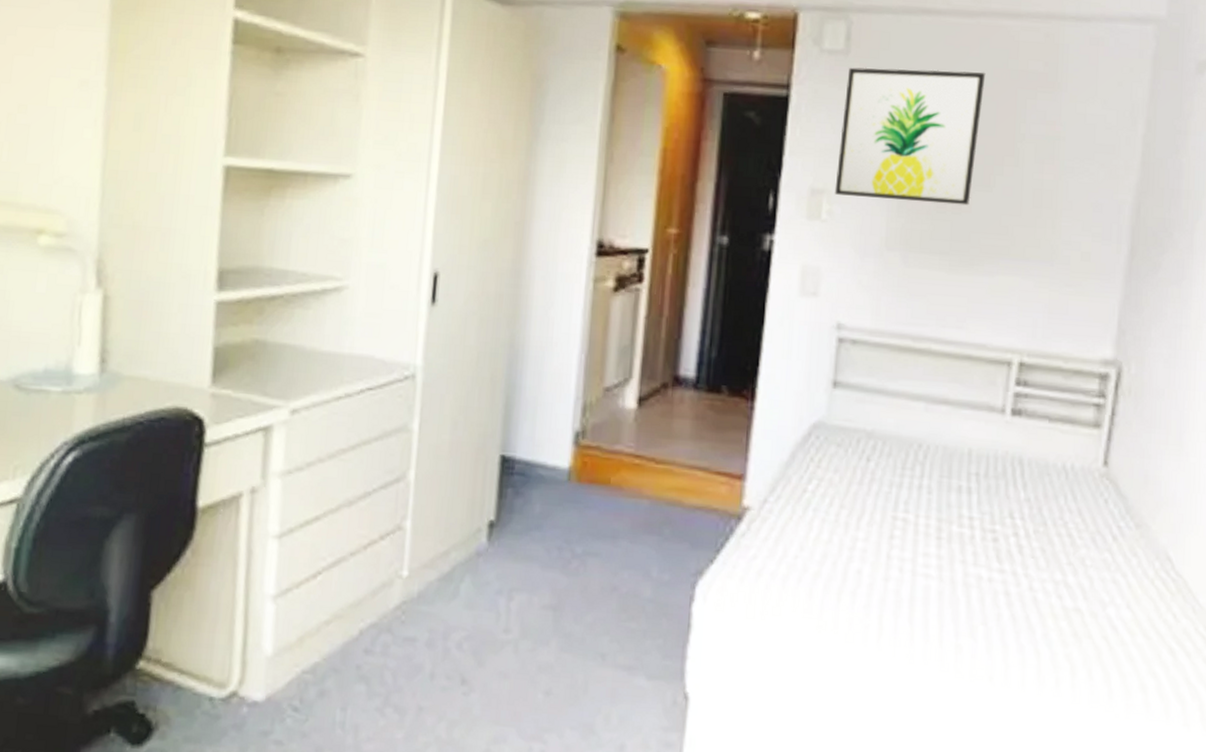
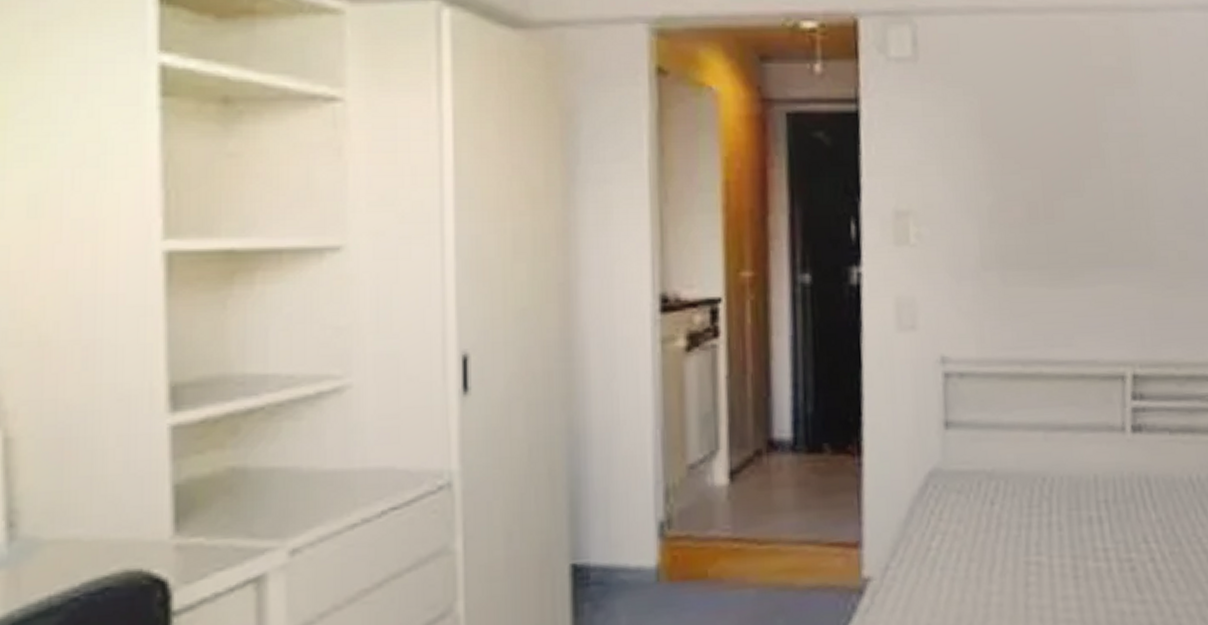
wall art: present [834,67,986,206] -> none [919,71,1063,215]

